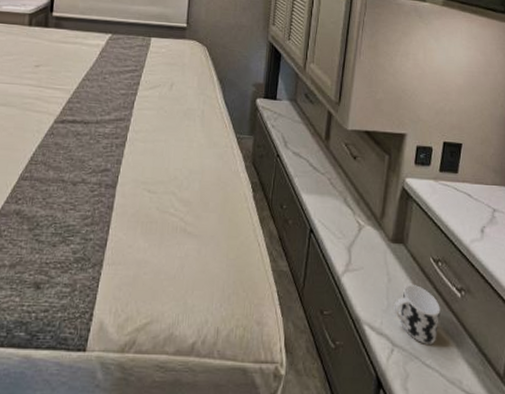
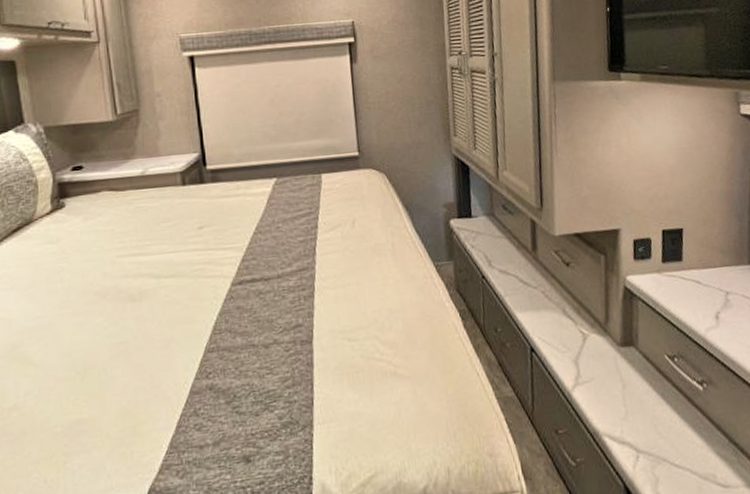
cup: present [394,285,440,345] -> none [632,386,684,445]

